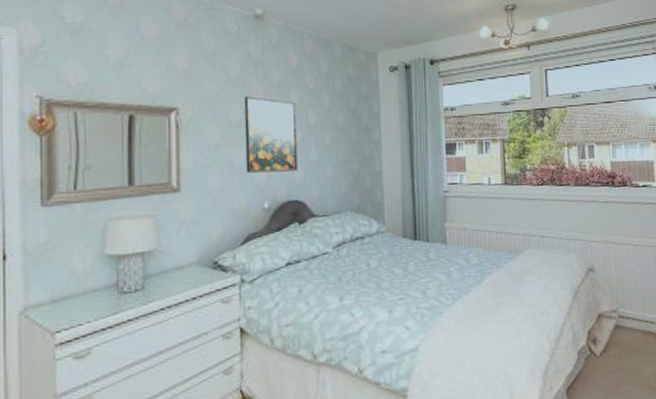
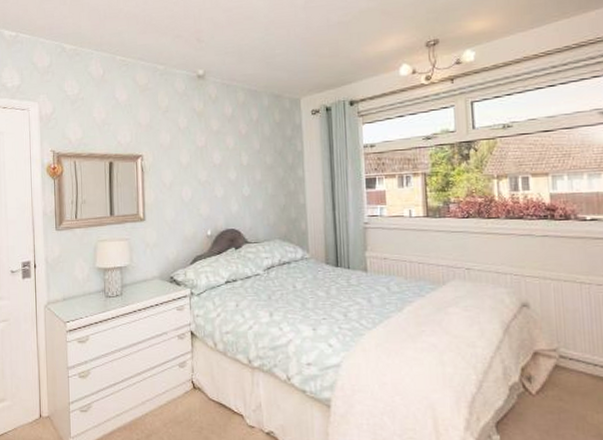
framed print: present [244,96,298,173] -> none [190,143,234,206]

